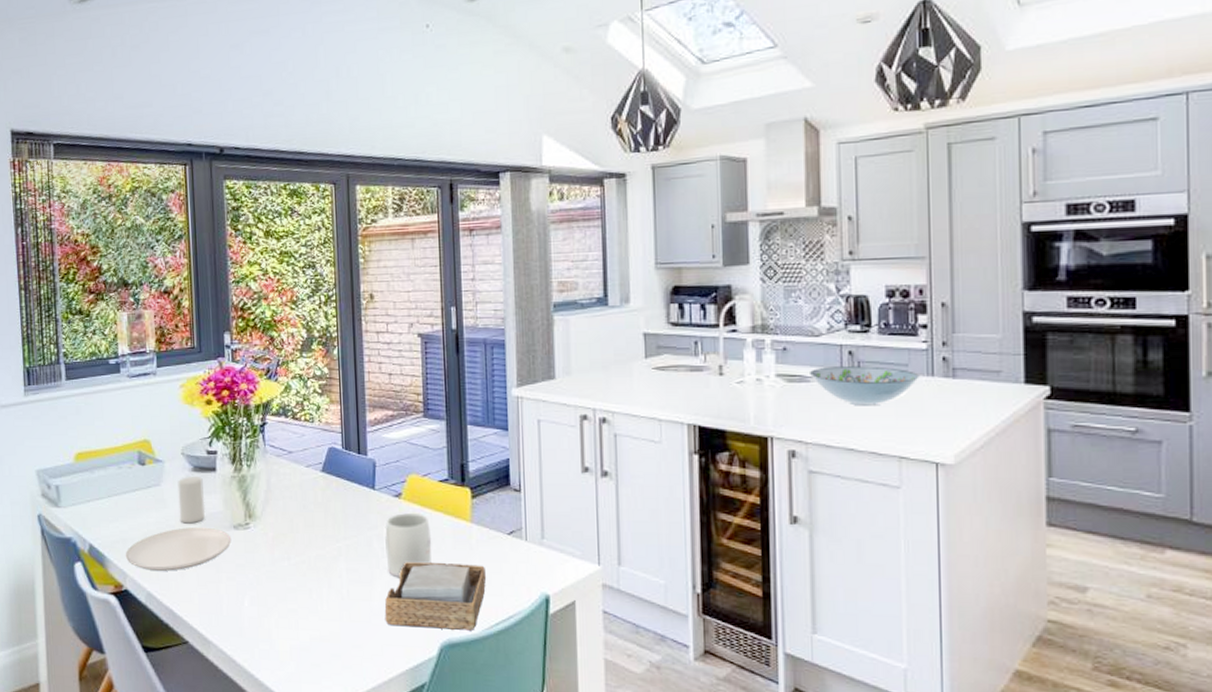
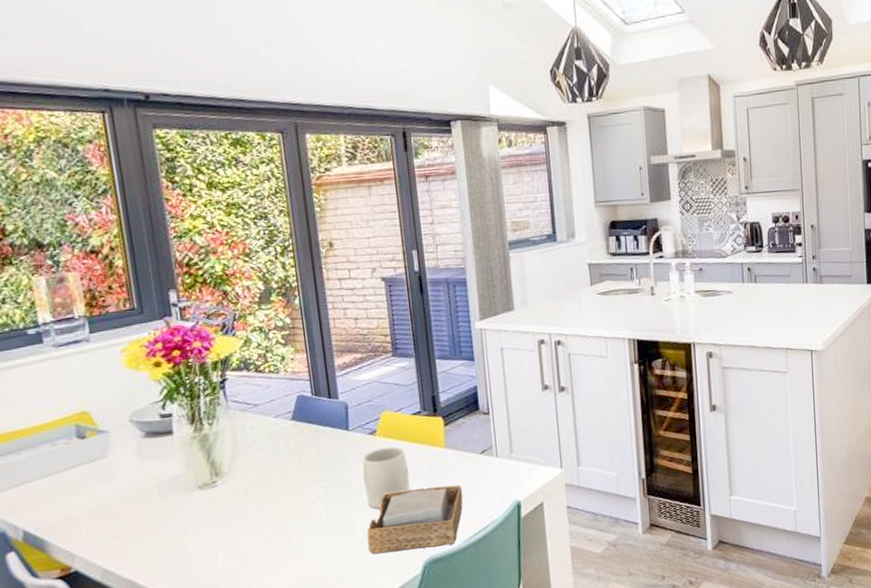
plate: present [125,527,232,571] -> none [70,492,198,547]
cup: present [177,477,206,524] -> none [128,442,165,493]
decorative bowl: present [810,366,919,406] -> none [720,278,798,311]

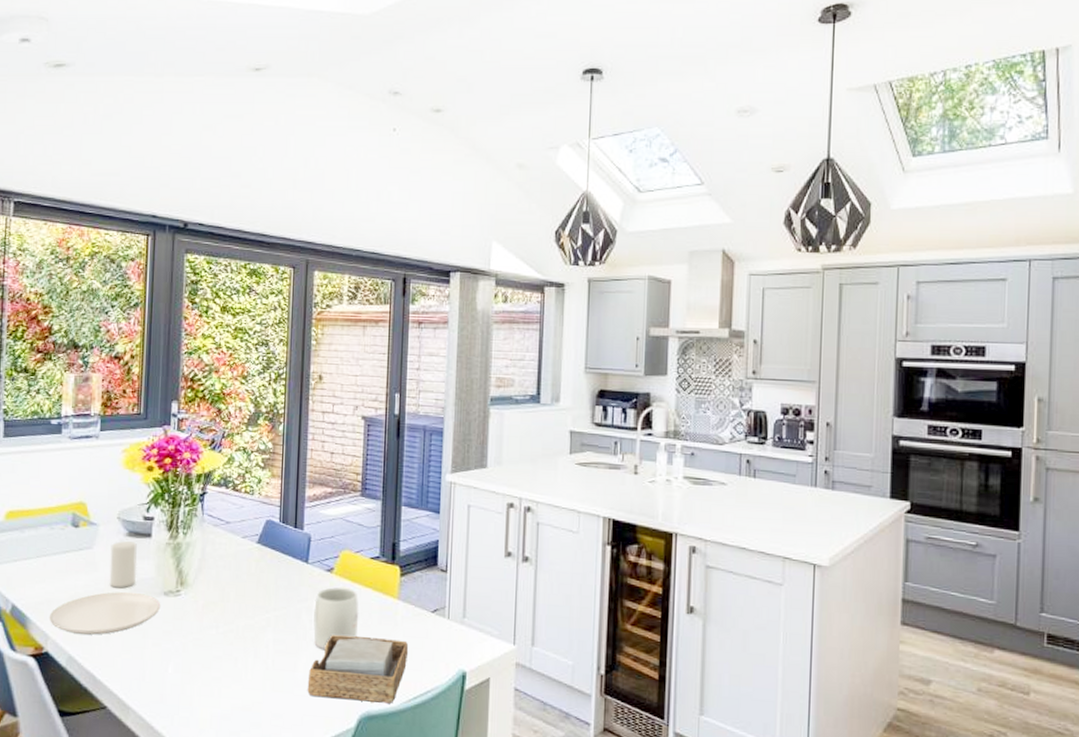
plate: none [70,492,198,547] -> present [49,591,161,635]
cup: none [128,442,165,493] -> present [109,541,137,588]

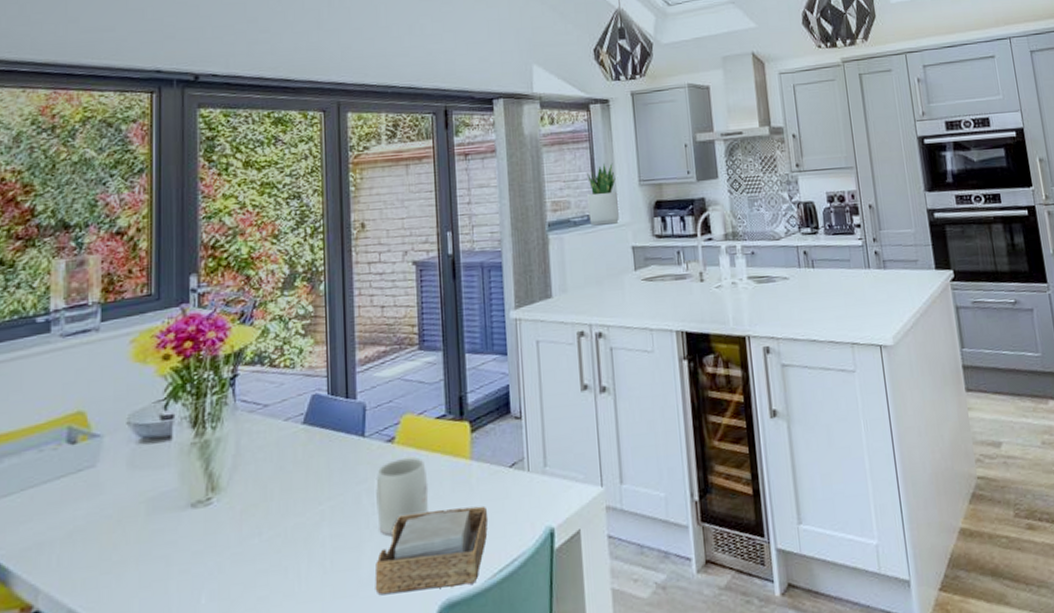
plate: present [49,591,161,635] -> none [39,510,188,580]
cup: present [109,541,137,588] -> none [119,449,155,511]
planter: none [530,347,563,407] -> present [586,163,619,226]

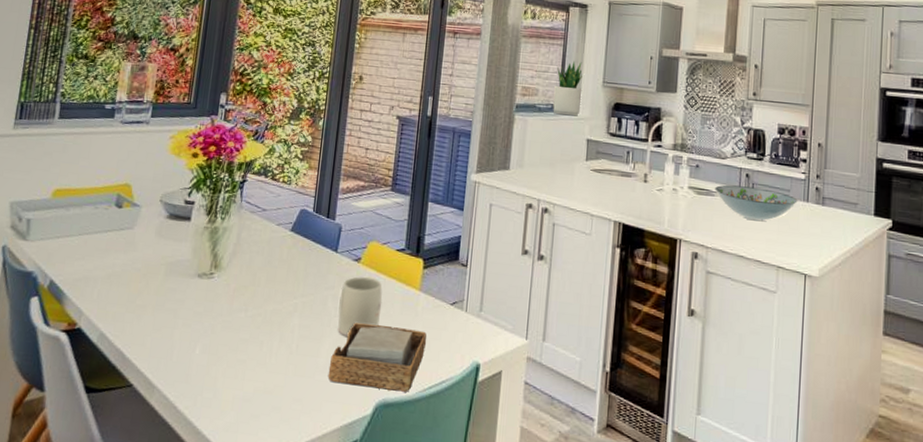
decorative bowl: none [775,263,860,300] -> present [715,185,798,222]

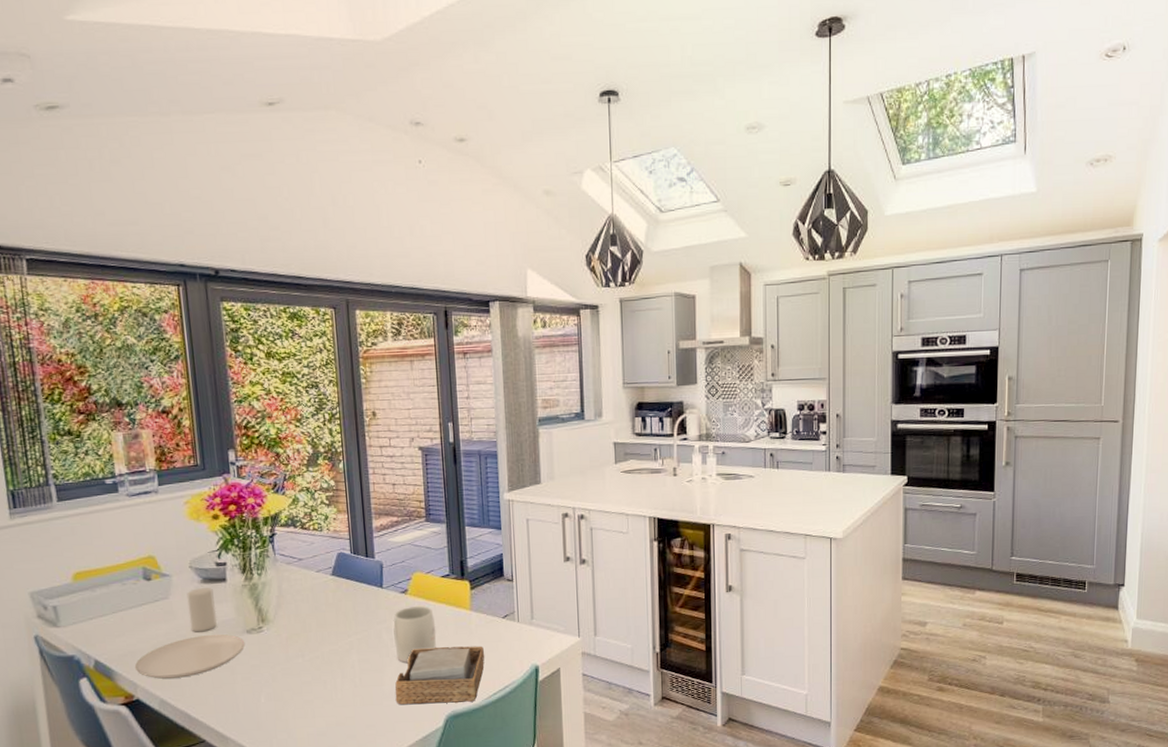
plate: none [84,271,194,314] -> present [134,634,245,679]
cup: none [146,223,176,269] -> present [186,588,217,632]
planter: present [553,61,584,116] -> none [574,366,604,423]
decorative bowl: present [715,185,798,222] -> none [742,465,820,497]

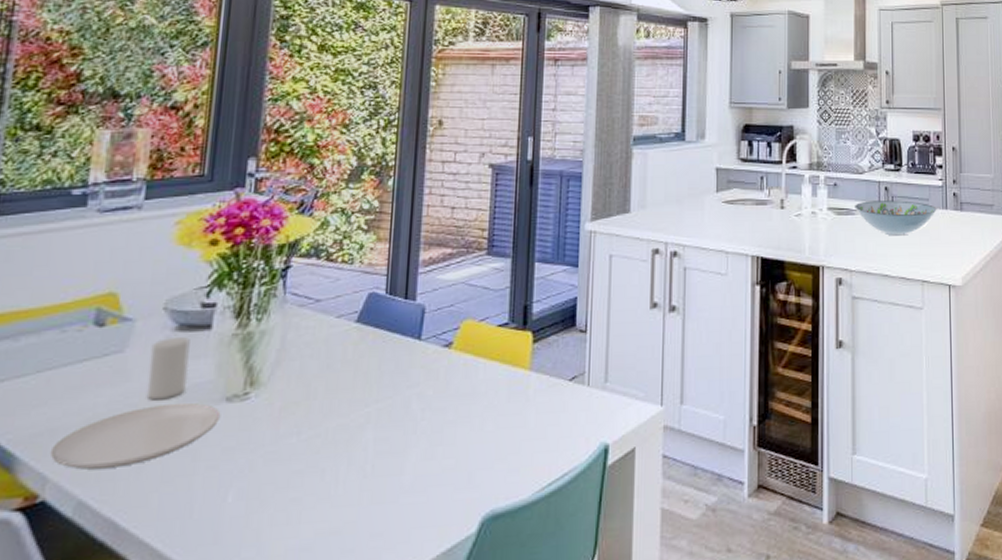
mug: present [393,606,437,663] -> none [426,364,484,442]
napkin holder: present [395,645,485,705] -> none [416,418,542,503]
decorative bowl: none [742,465,820,497] -> present [855,200,937,236]

